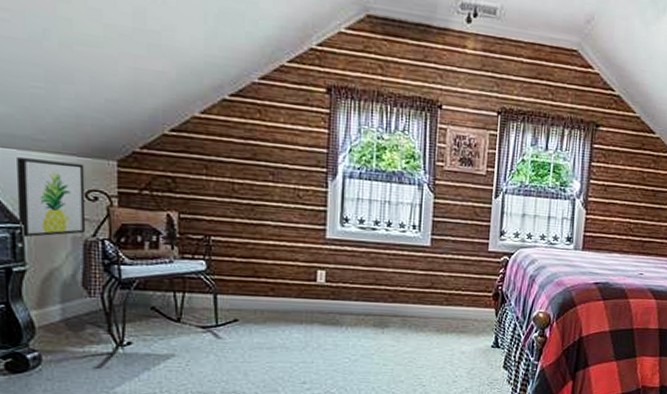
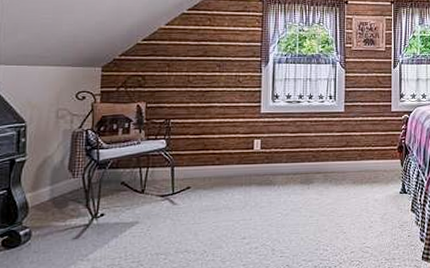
wall art: present [16,158,86,238] -> none [23,72,77,134]

